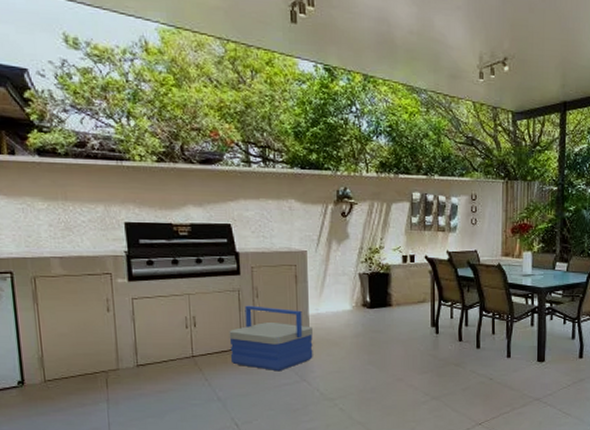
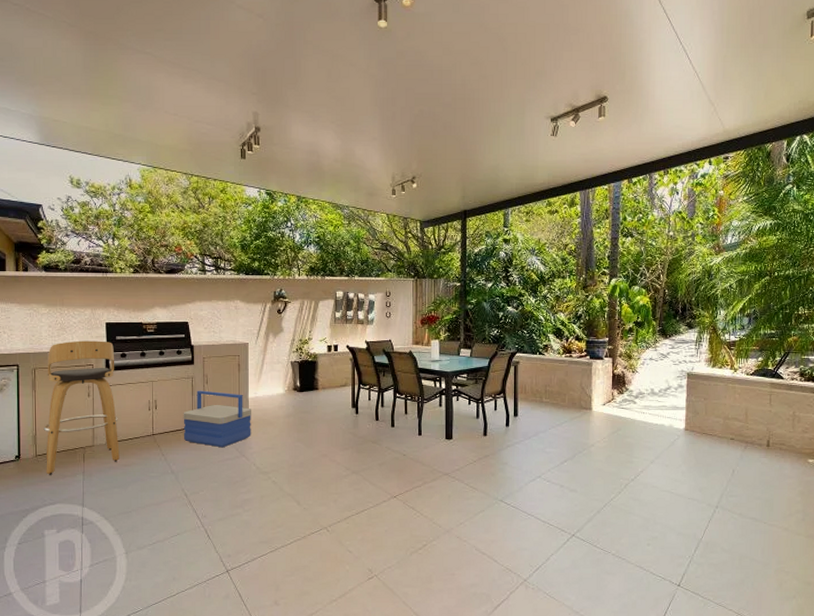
bar stool: none [50,243,153,403] -> present [43,340,120,475]

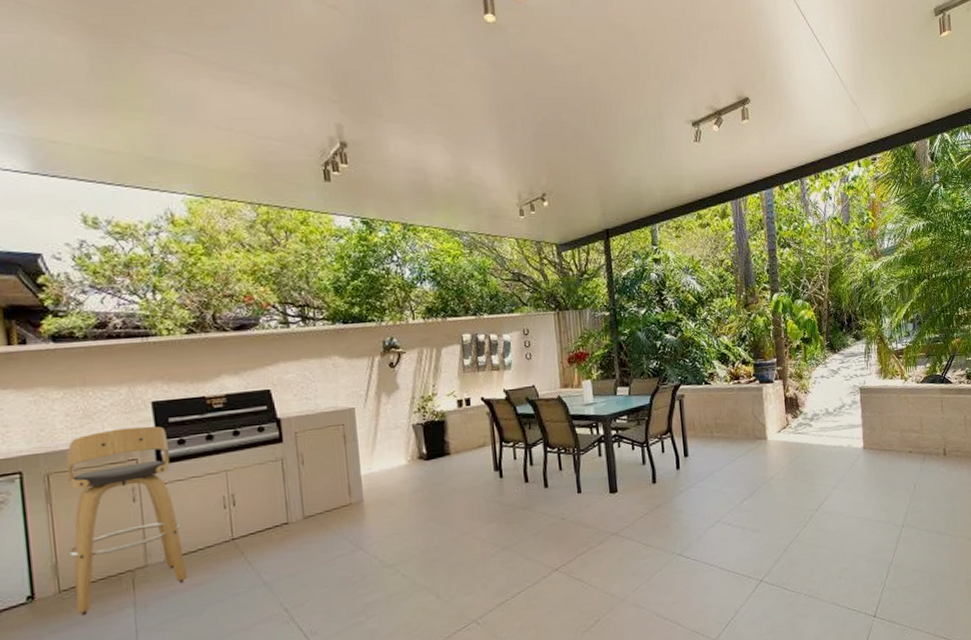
cooler: present [183,390,251,448] -> none [273,472,369,543]

